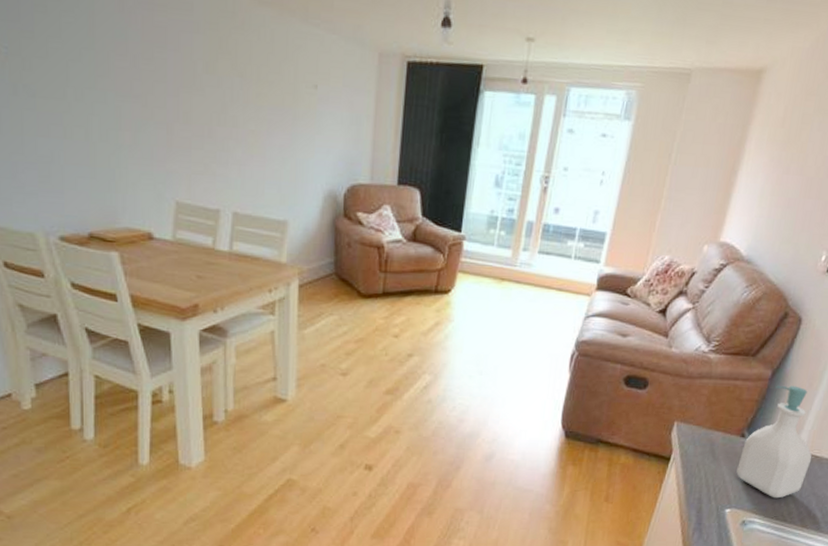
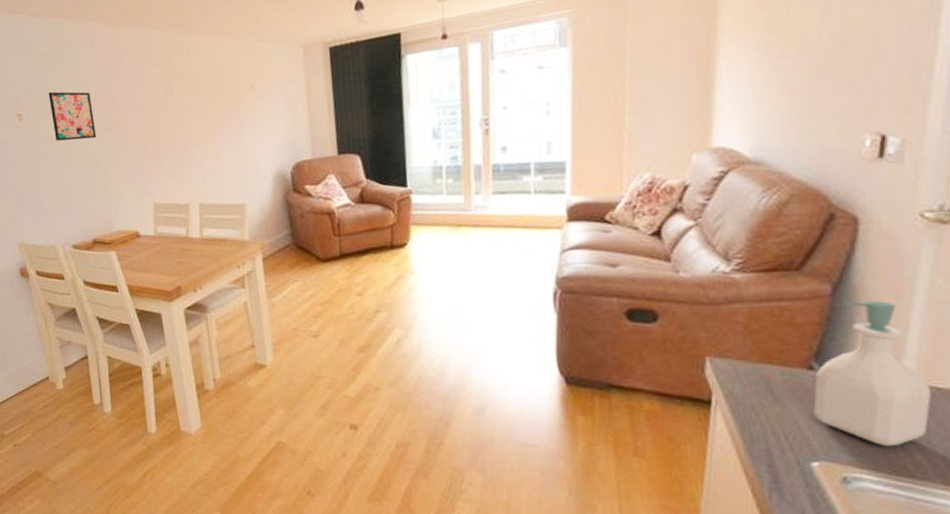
wall art: none [41,29,107,106] -> present [48,91,97,141]

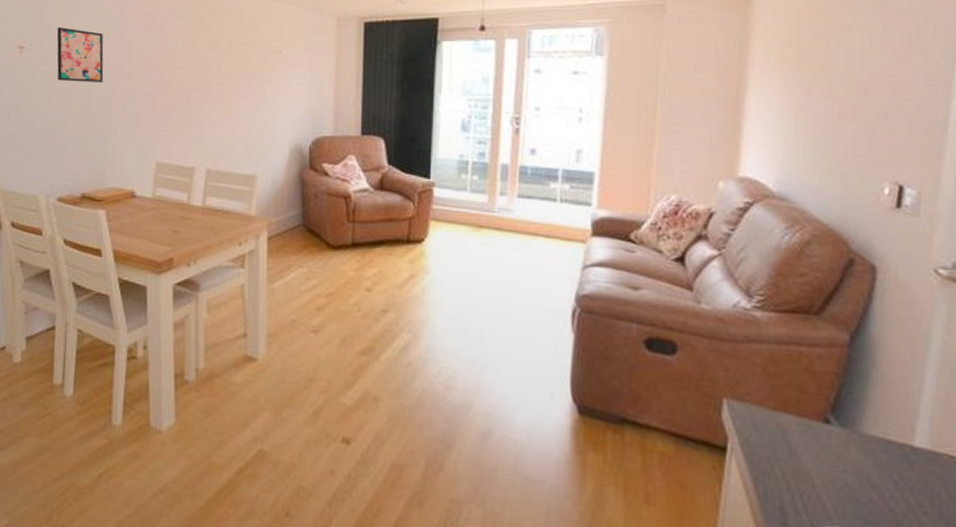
soap bottle: present [813,300,932,447] -> none [829,354,945,517]

